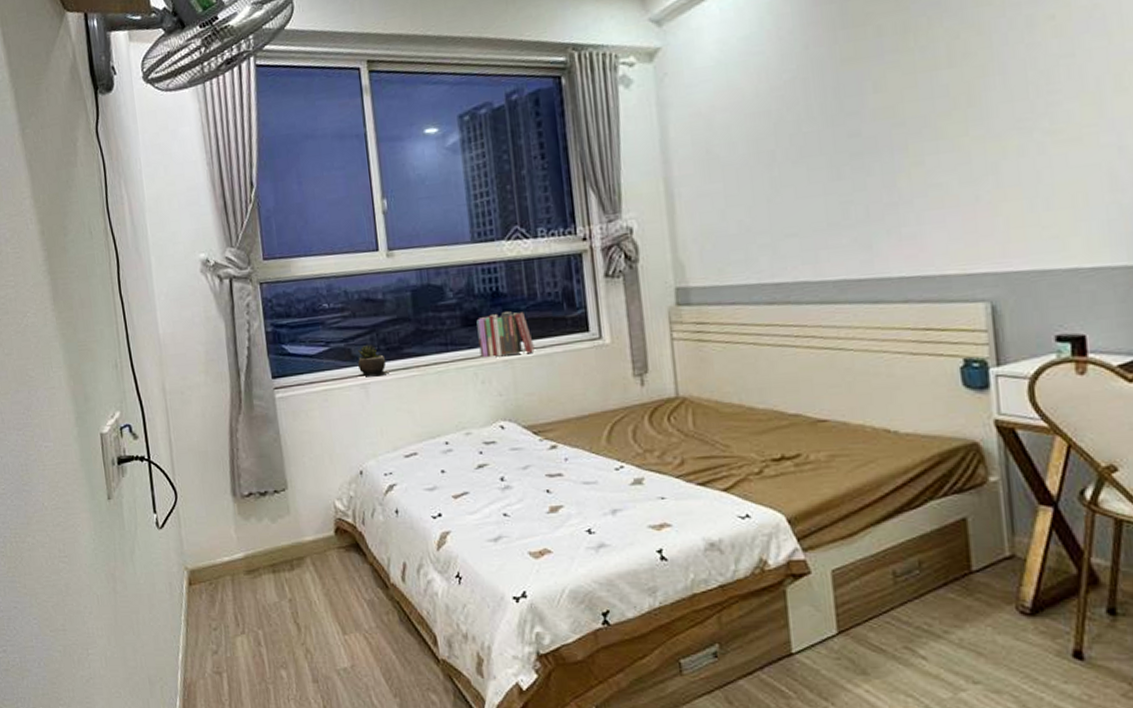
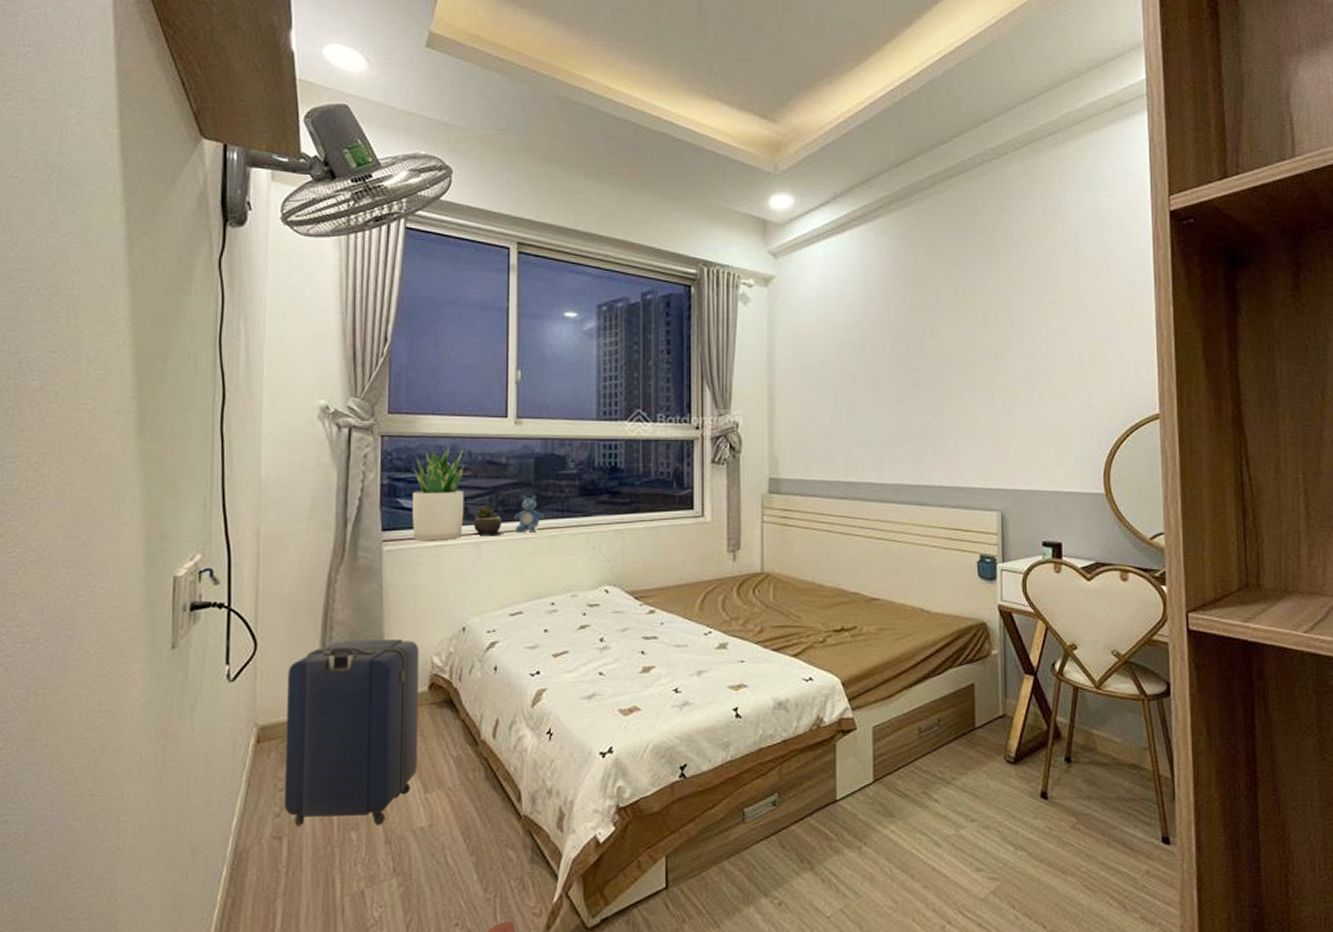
suitcase: none [206,485,334,664] -> present [283,639,420,826]
planter: none [293,287,348,386] -> present [412,446,464,541]
stuffed animal: none [397,330,428,371] -> present [514,495,545,533]
books: present [476,311,534,358] -> none [593,486,644,526]

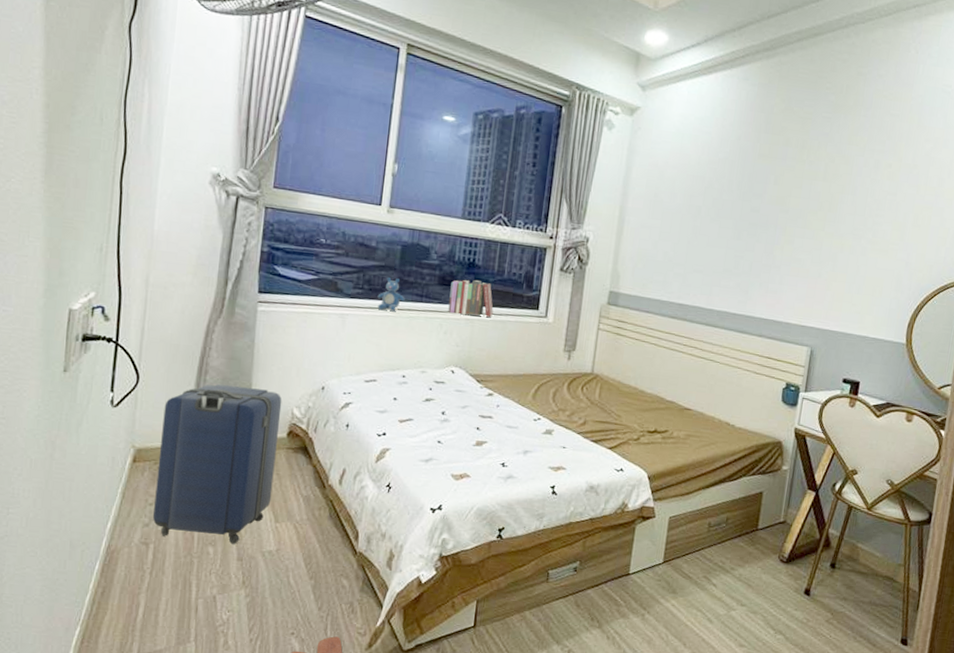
planter: present [412,446,464,541] -> none [286,224,340,309]
succulent plant: present [470,505,505,536] -> none [336,282,368,311]
books: none [593,486,644,526] -> present [448,279,494,318]

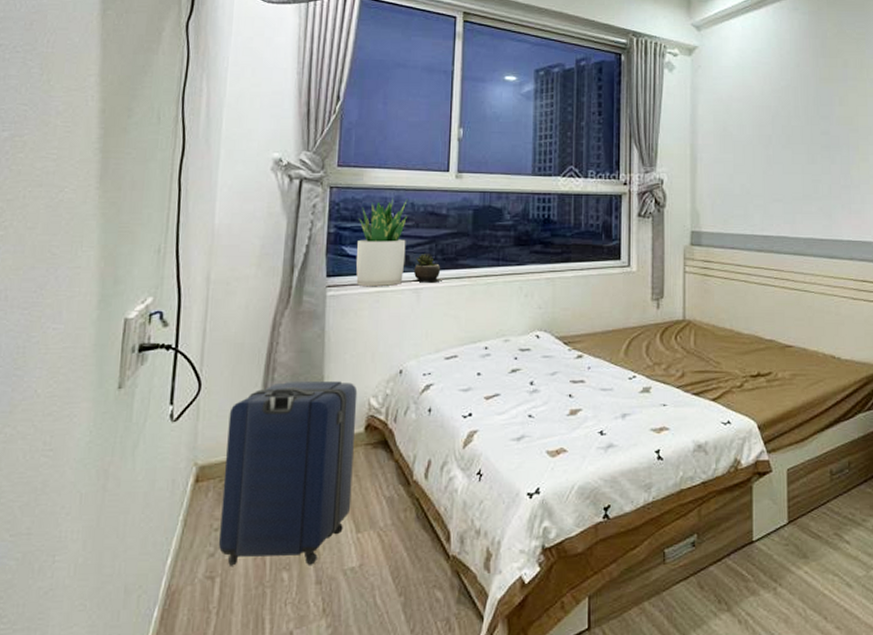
planter: none [286,224,340,309] -> present [355,197,408,287]
succulent plant: none [336,282,368,311] -> present [410,254,443,283]
stuffed animal: present [377,277,405,312] -> none [452,245,481,280]
books: present [448,279,494,318] -> none [527,237,574,275]

